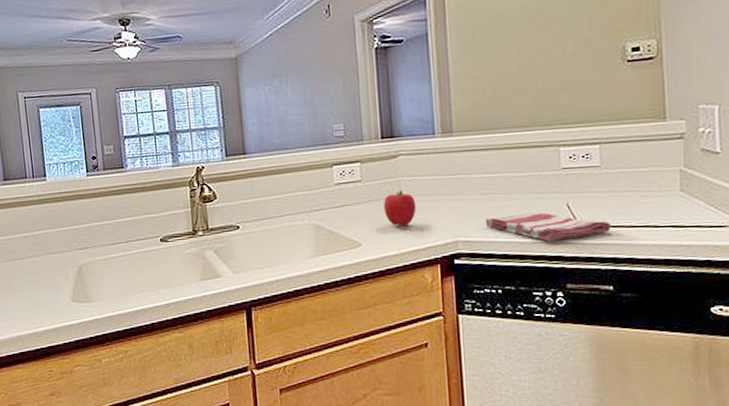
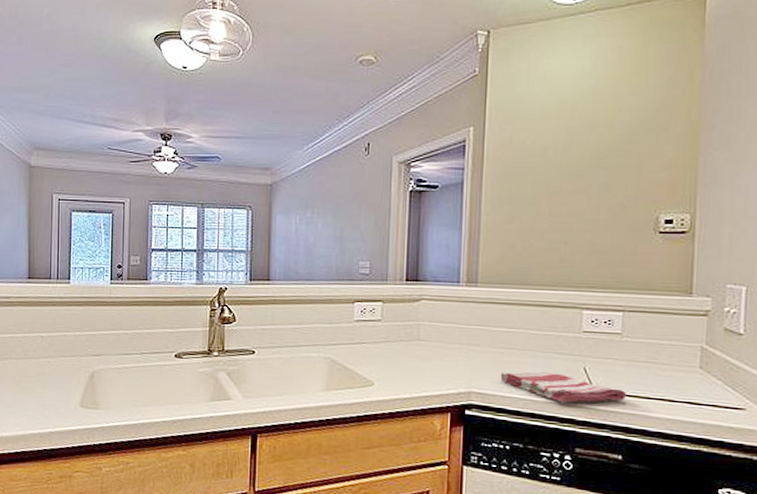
fruit: present [384,189,417,227] -> none [401,334,434,371]

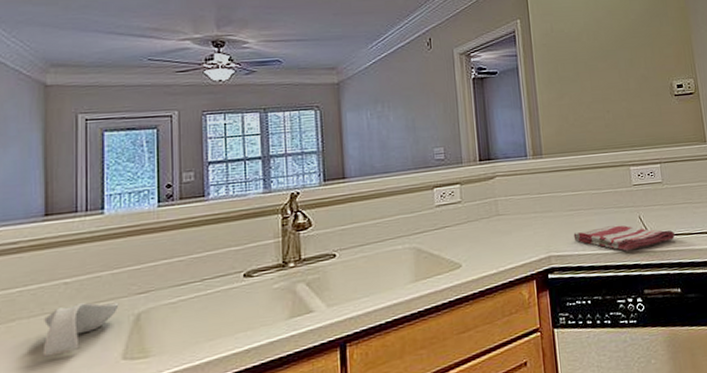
spoon rest: none [25,355,79,393] -> present [42,302,119,357]

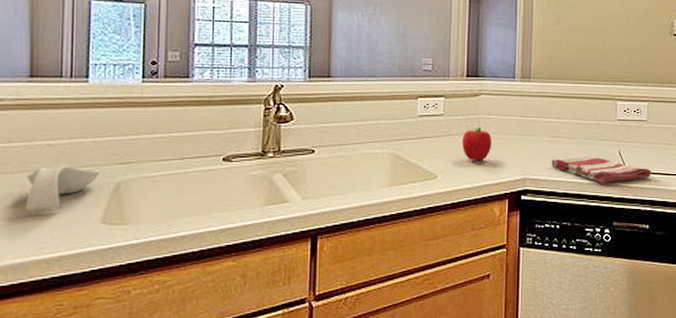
fruit: none [482,209,513,245] -> present [462,126,492,162]

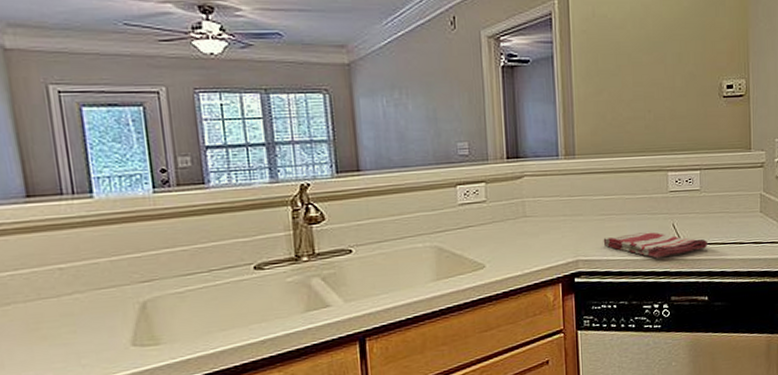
spoon rest: present [25,166,100,212] -> none [42,289,122,341]
fruit: present [462,126,492,162] -> none [508,210,540,247]

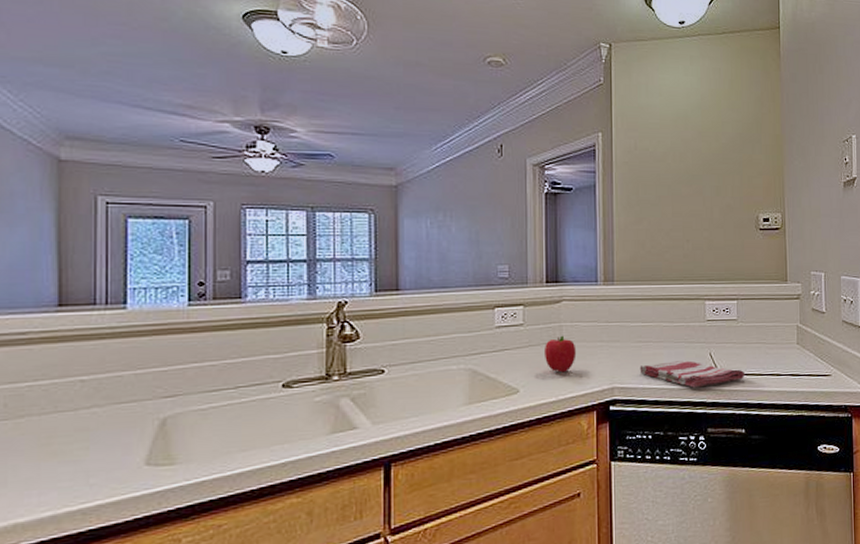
fruit: none [508,210,540,247] -> present [545,335,577,373]

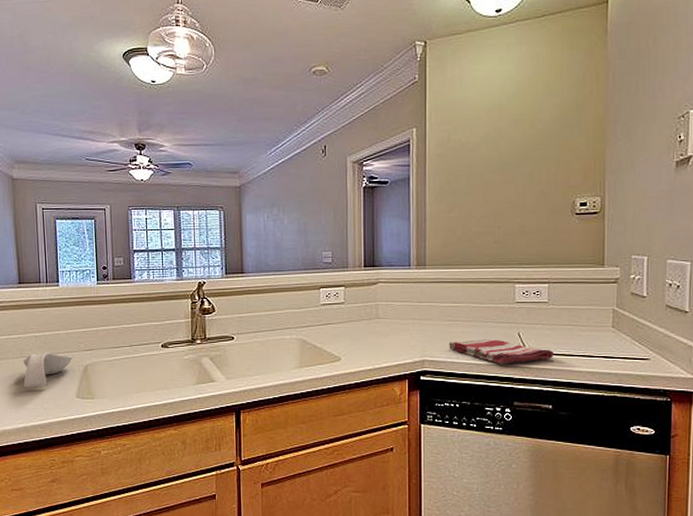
spoon rest: none [55,403,143,458] -> present [23,353,73,388]
fruit: present [545,335,577,373] -> none [363,313,391,345]

